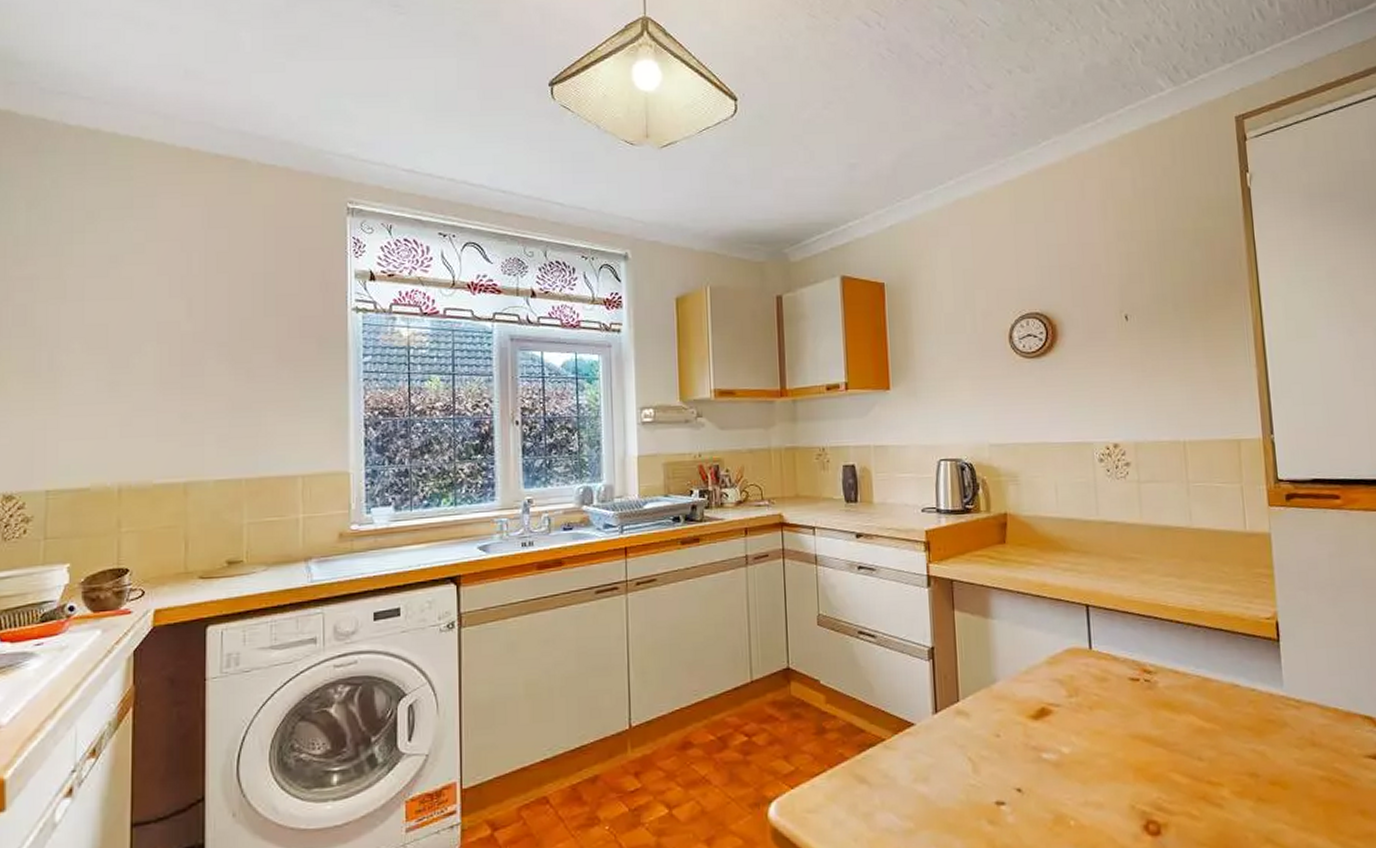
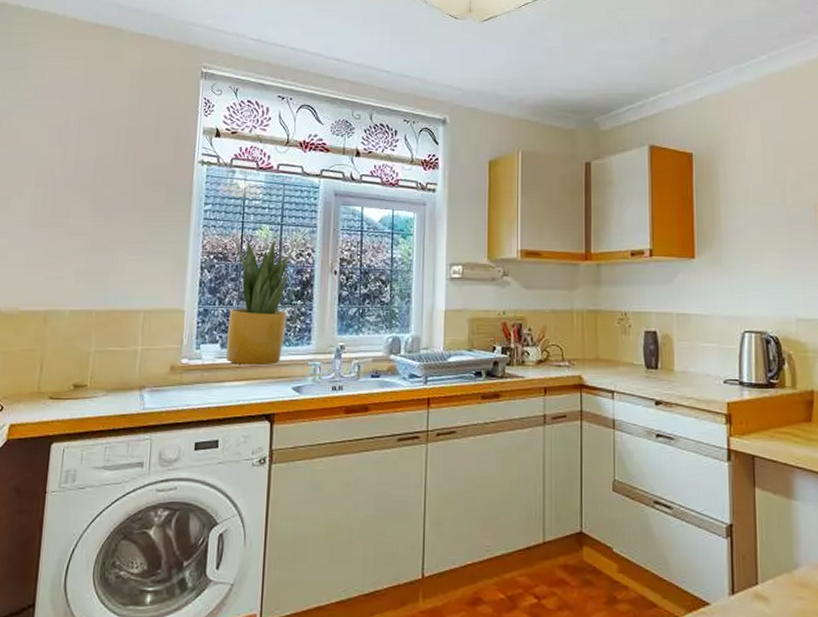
planter: none [400,389,471,527] -> present [226,238,296,366]

